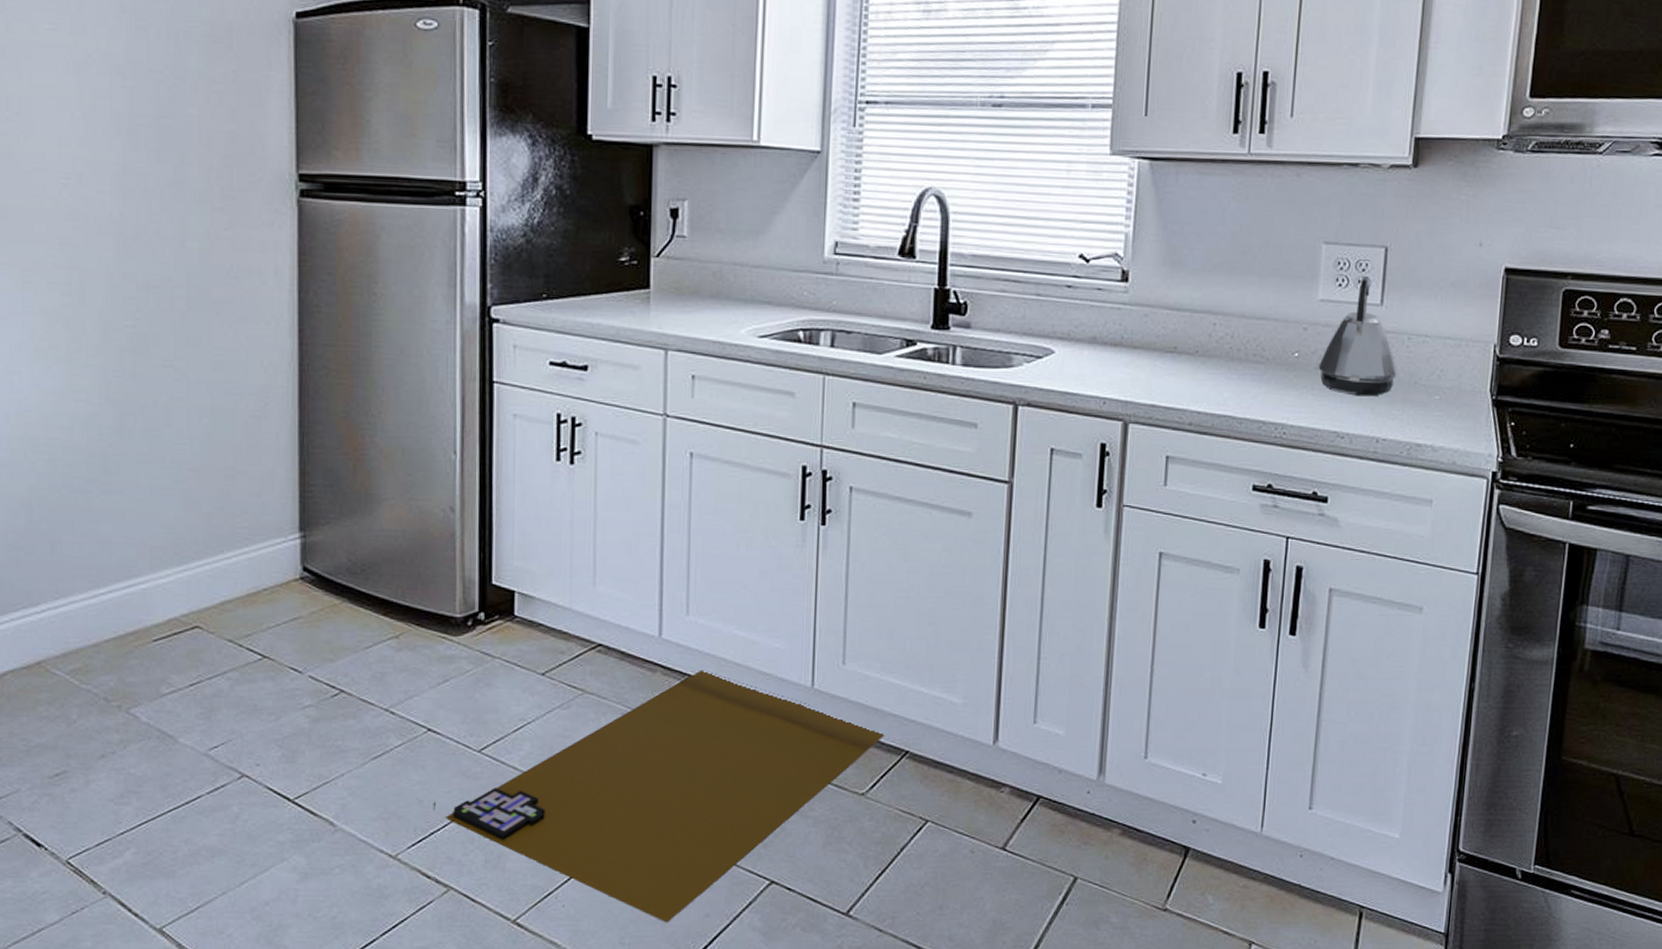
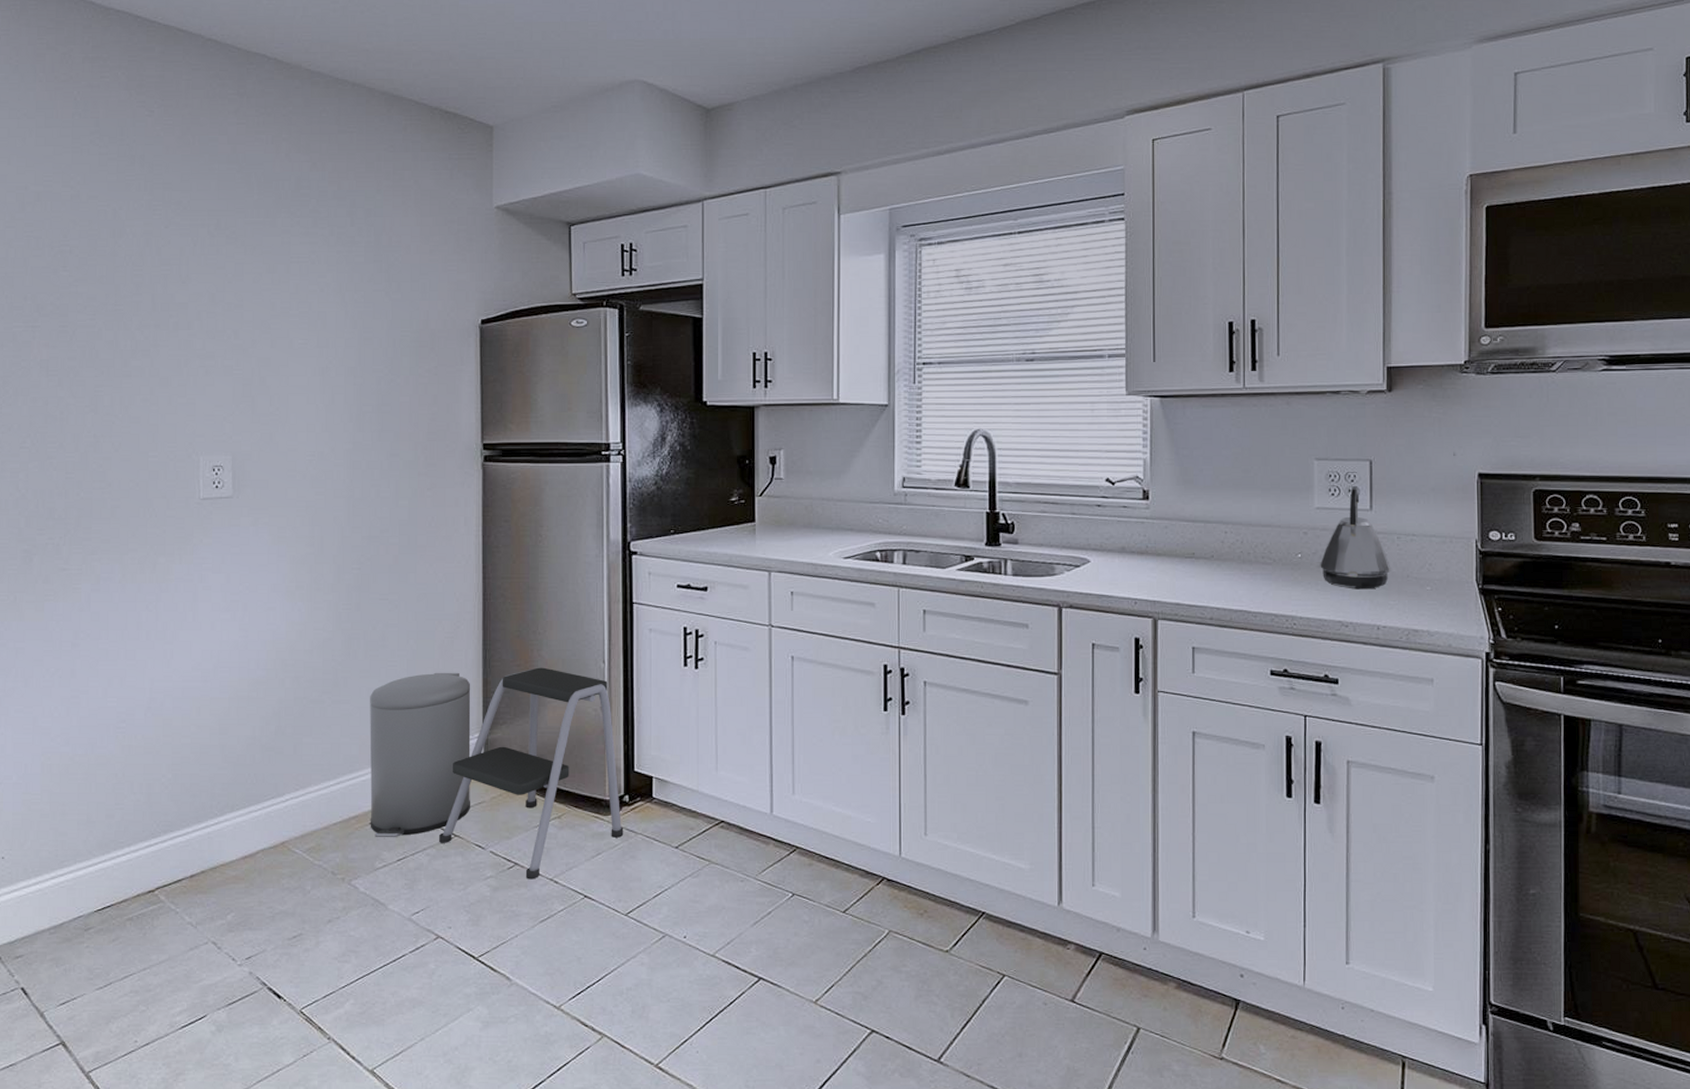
pedal bin: none [151,459,284,659] -> present [369,672,471,838]
step stool: none [243,457,478,710] -> present [439,667,624,880]
door mat: present [433,670,884,923] -> none [589,842,963,1068]

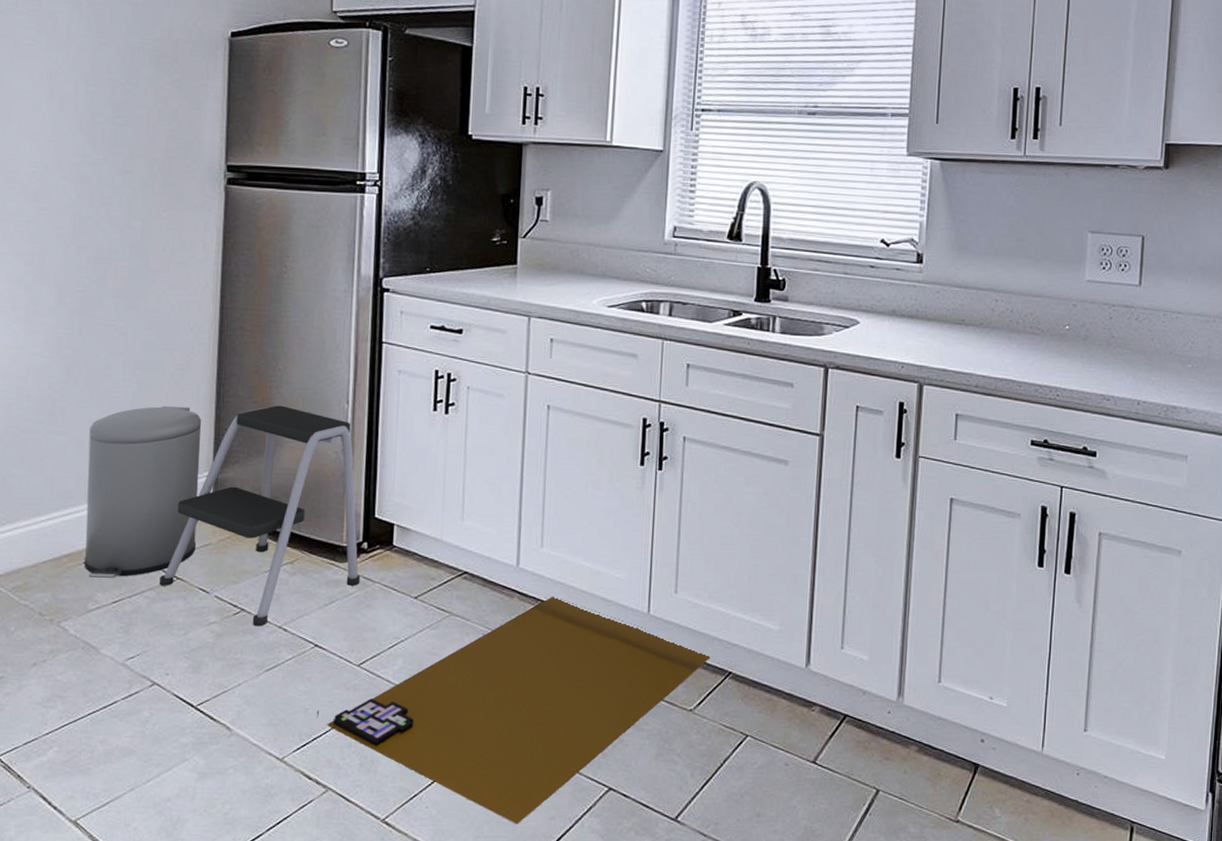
door mat: none [589,842,963,1068] -> present [316,596,711,825]
kettle: present [1320,486,1391,590] -> none [1086,261,1155,364]

